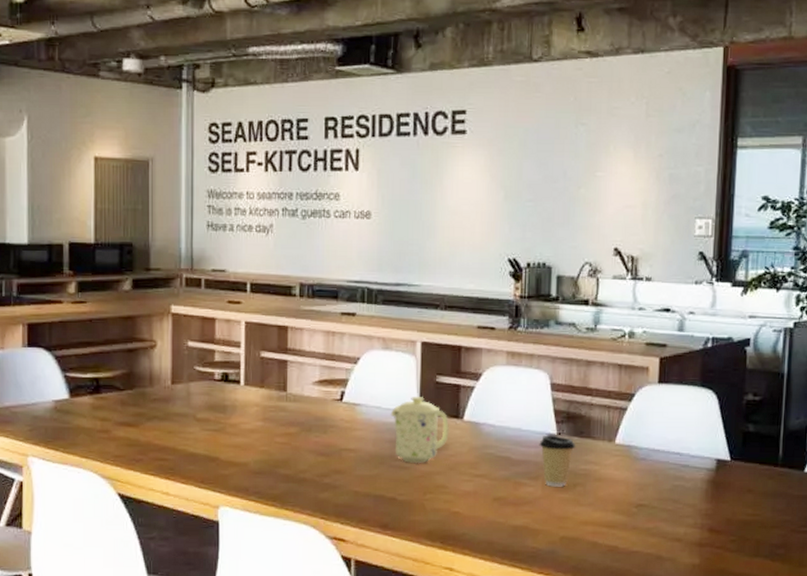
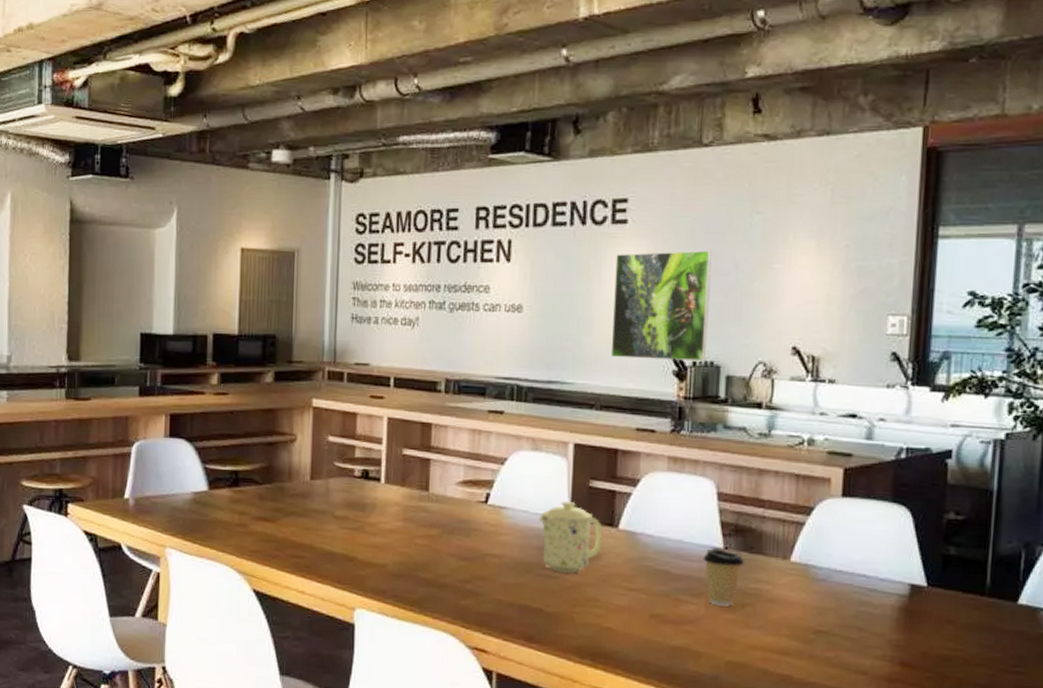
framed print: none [453,159,542,263] -> present [610,250,712,362]

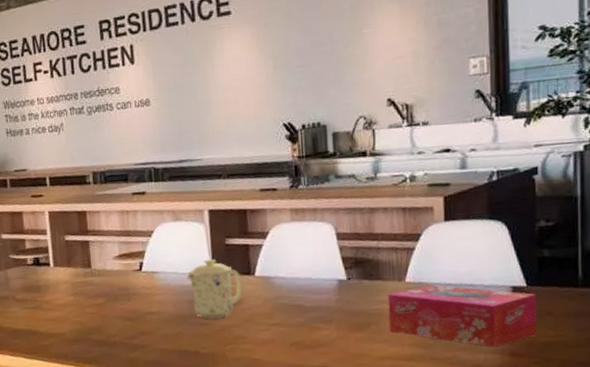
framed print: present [610,250,712,362] -> none [225,26,314,133]
coffee cup: present [703,548,745,607] -> none [330,280,367,328]
tissue box: none [766,567,937,654] -> present [387,284,537,348]

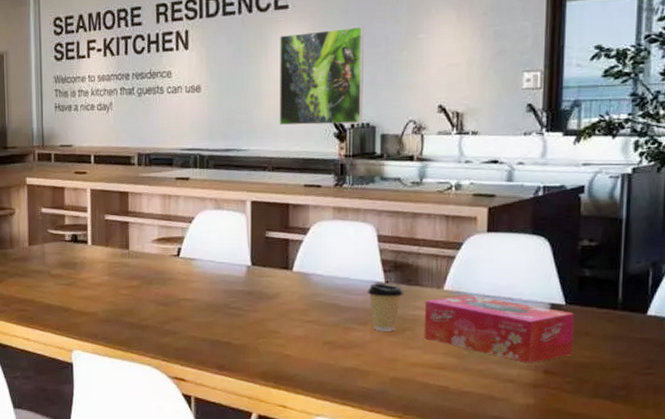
mug: present [186,259,243,319] -> none [224,251,279,311]
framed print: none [225,26,314,133] -> present [279,26,364,126]
coffee cup: none [330,280,367,328] -> present [367,283,404,331]

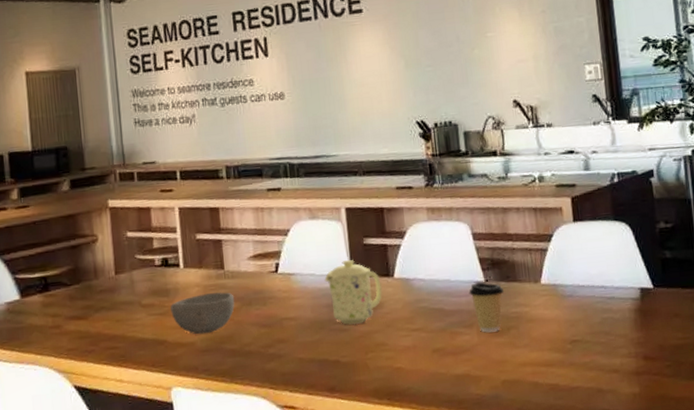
bowl: none [77,270,137,306] -> present [170,292,235,335]
mug: none [224,251,279,311] -> present [324,260,382,325]
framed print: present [279,26,364,126] -> none [357,27,445,129]
tissue box: present [424,294,575,364] -> none [525,286,666,351]

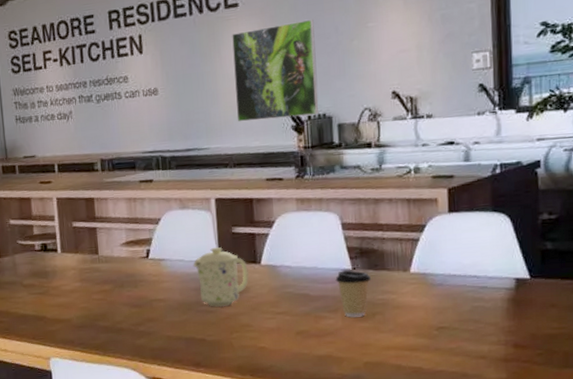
bowl: present [170,292,235,335] -> none [49,275,108,312]
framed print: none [357,27,445,129] -> present [232,19,319,122]

